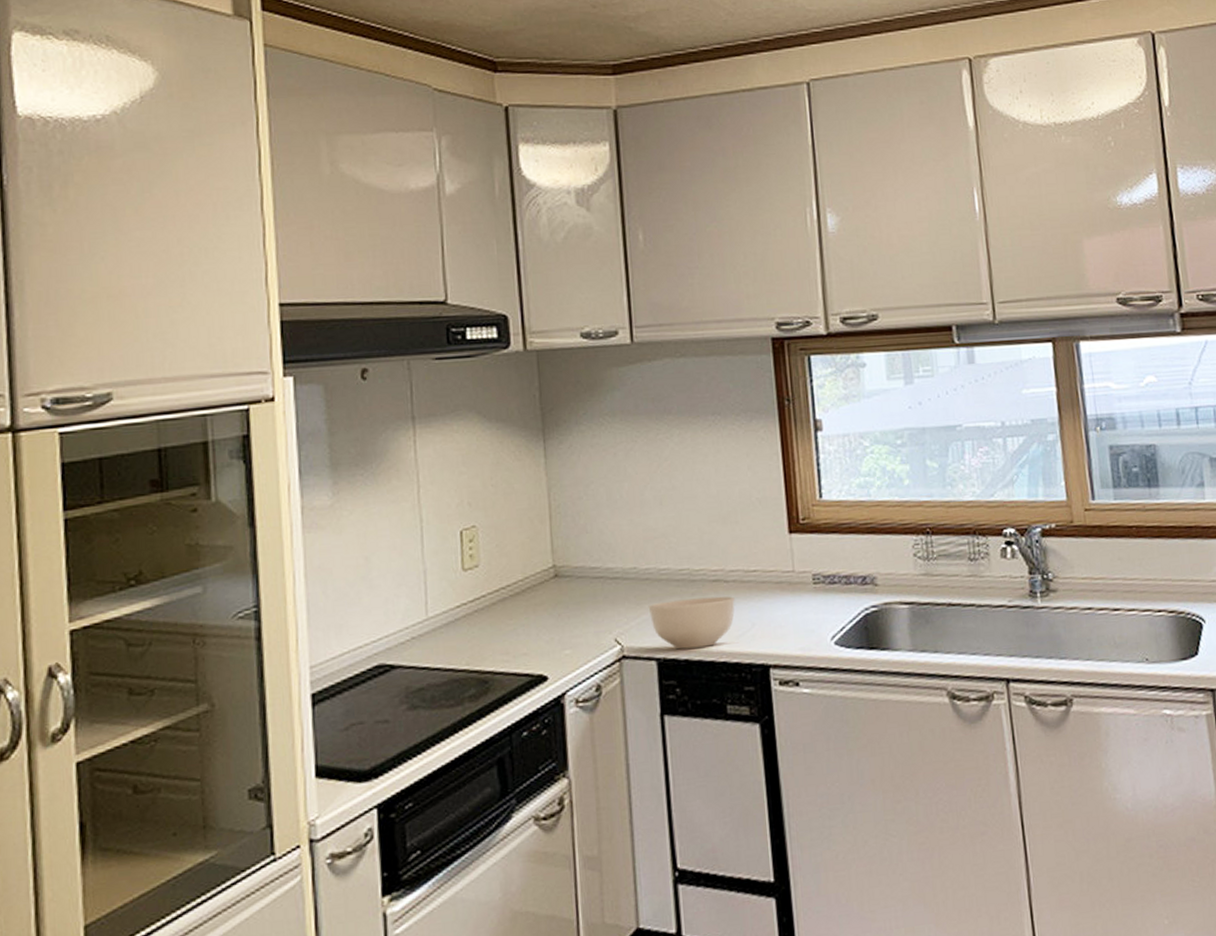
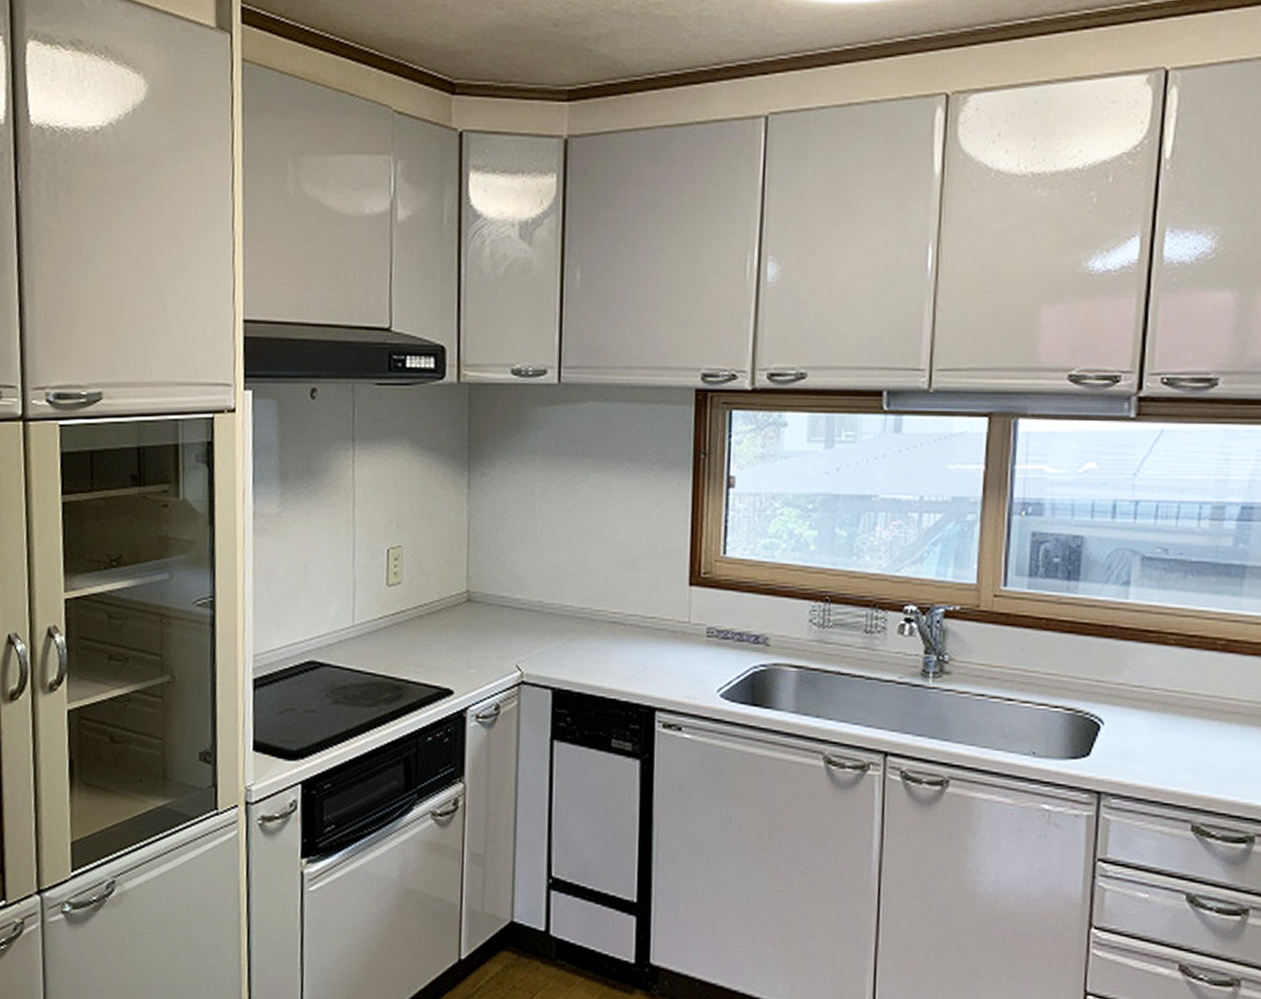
bowl: present [648,596,735,650] -> none [549,636,630,683]

